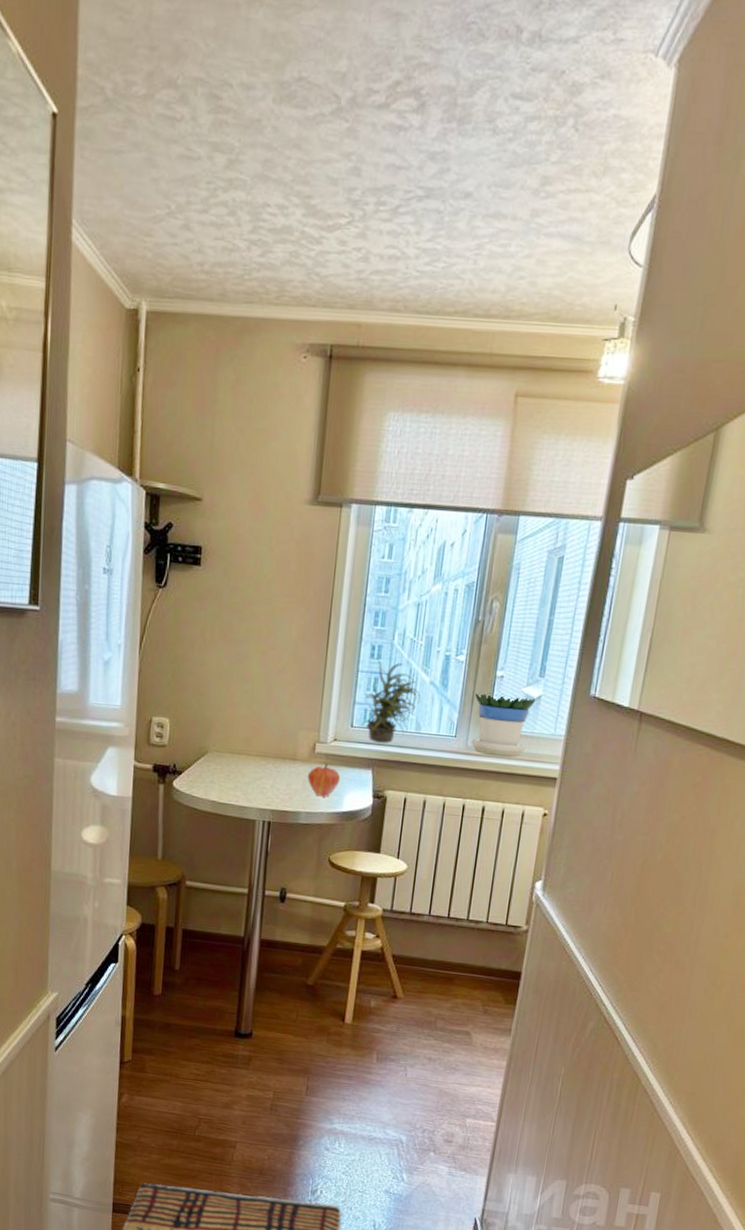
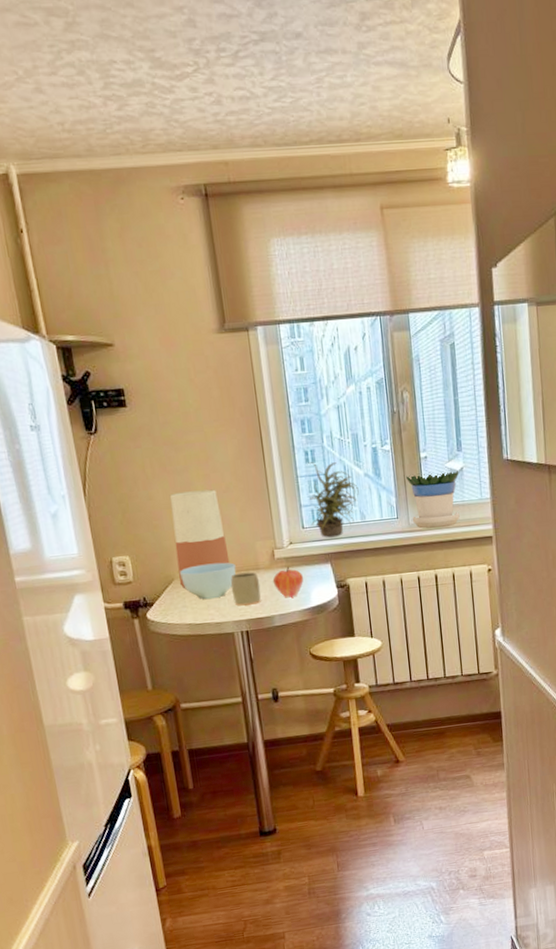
vase: none [213,663,272,763] -> present [169,489,230,588]
bowl: none [214,742,273,781] -> present [179,562,236,600]
mug: none [262,759,294,796] -> present [230,572,261,606]

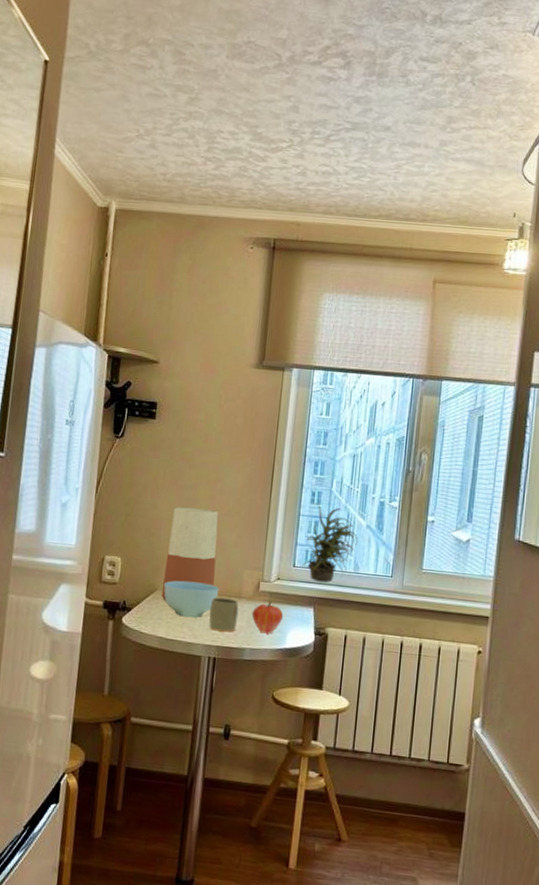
flowerpot: present [406,471,460,529] -> none [406,535,465,597]

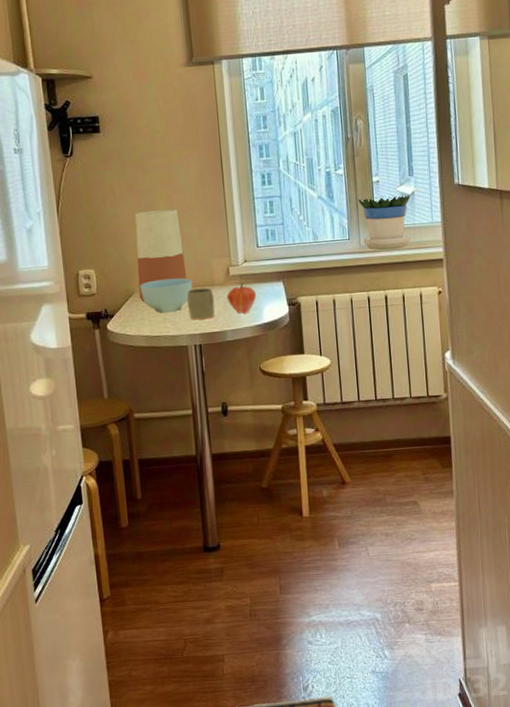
potted plant: present [303,503,358,583] -> none [263,184,312,257]
flowerpot: none [406,535,465,597] -> present [358,194,411,251]

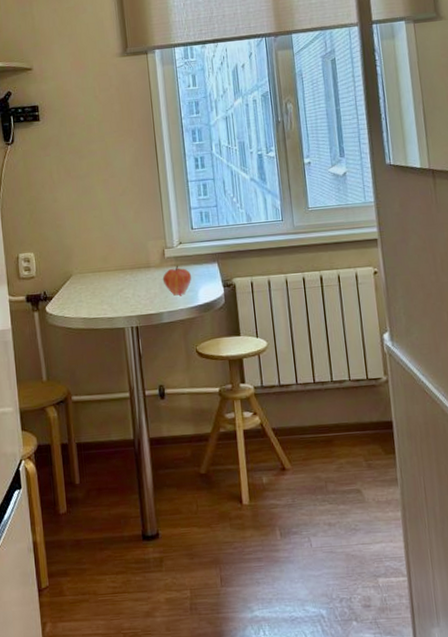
vase: present [134,208,187,302] -> none [72,192,124,284]
bowl: present [139,278,193,313] -> none [77,260,129,295]
mug: present [186,287,215,320] -> none [123,270,151,302]
flowerpot: present [358,194,411,251] -> none [290,175,344,231]

